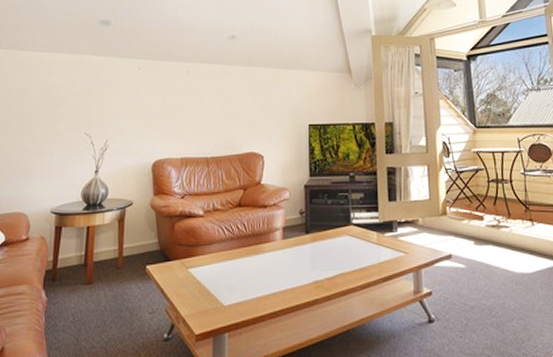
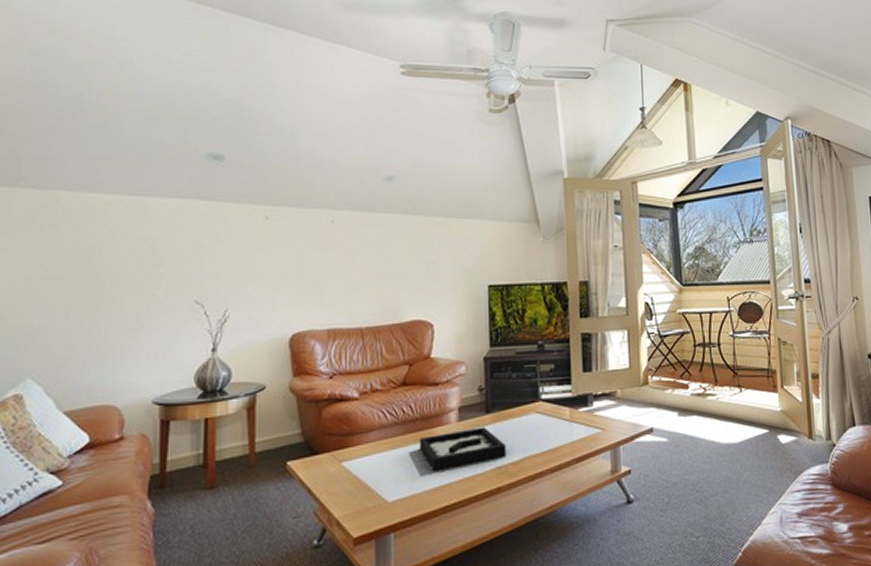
decorative tray: none [251,245,322,282] -> present [419,427,506,472]

